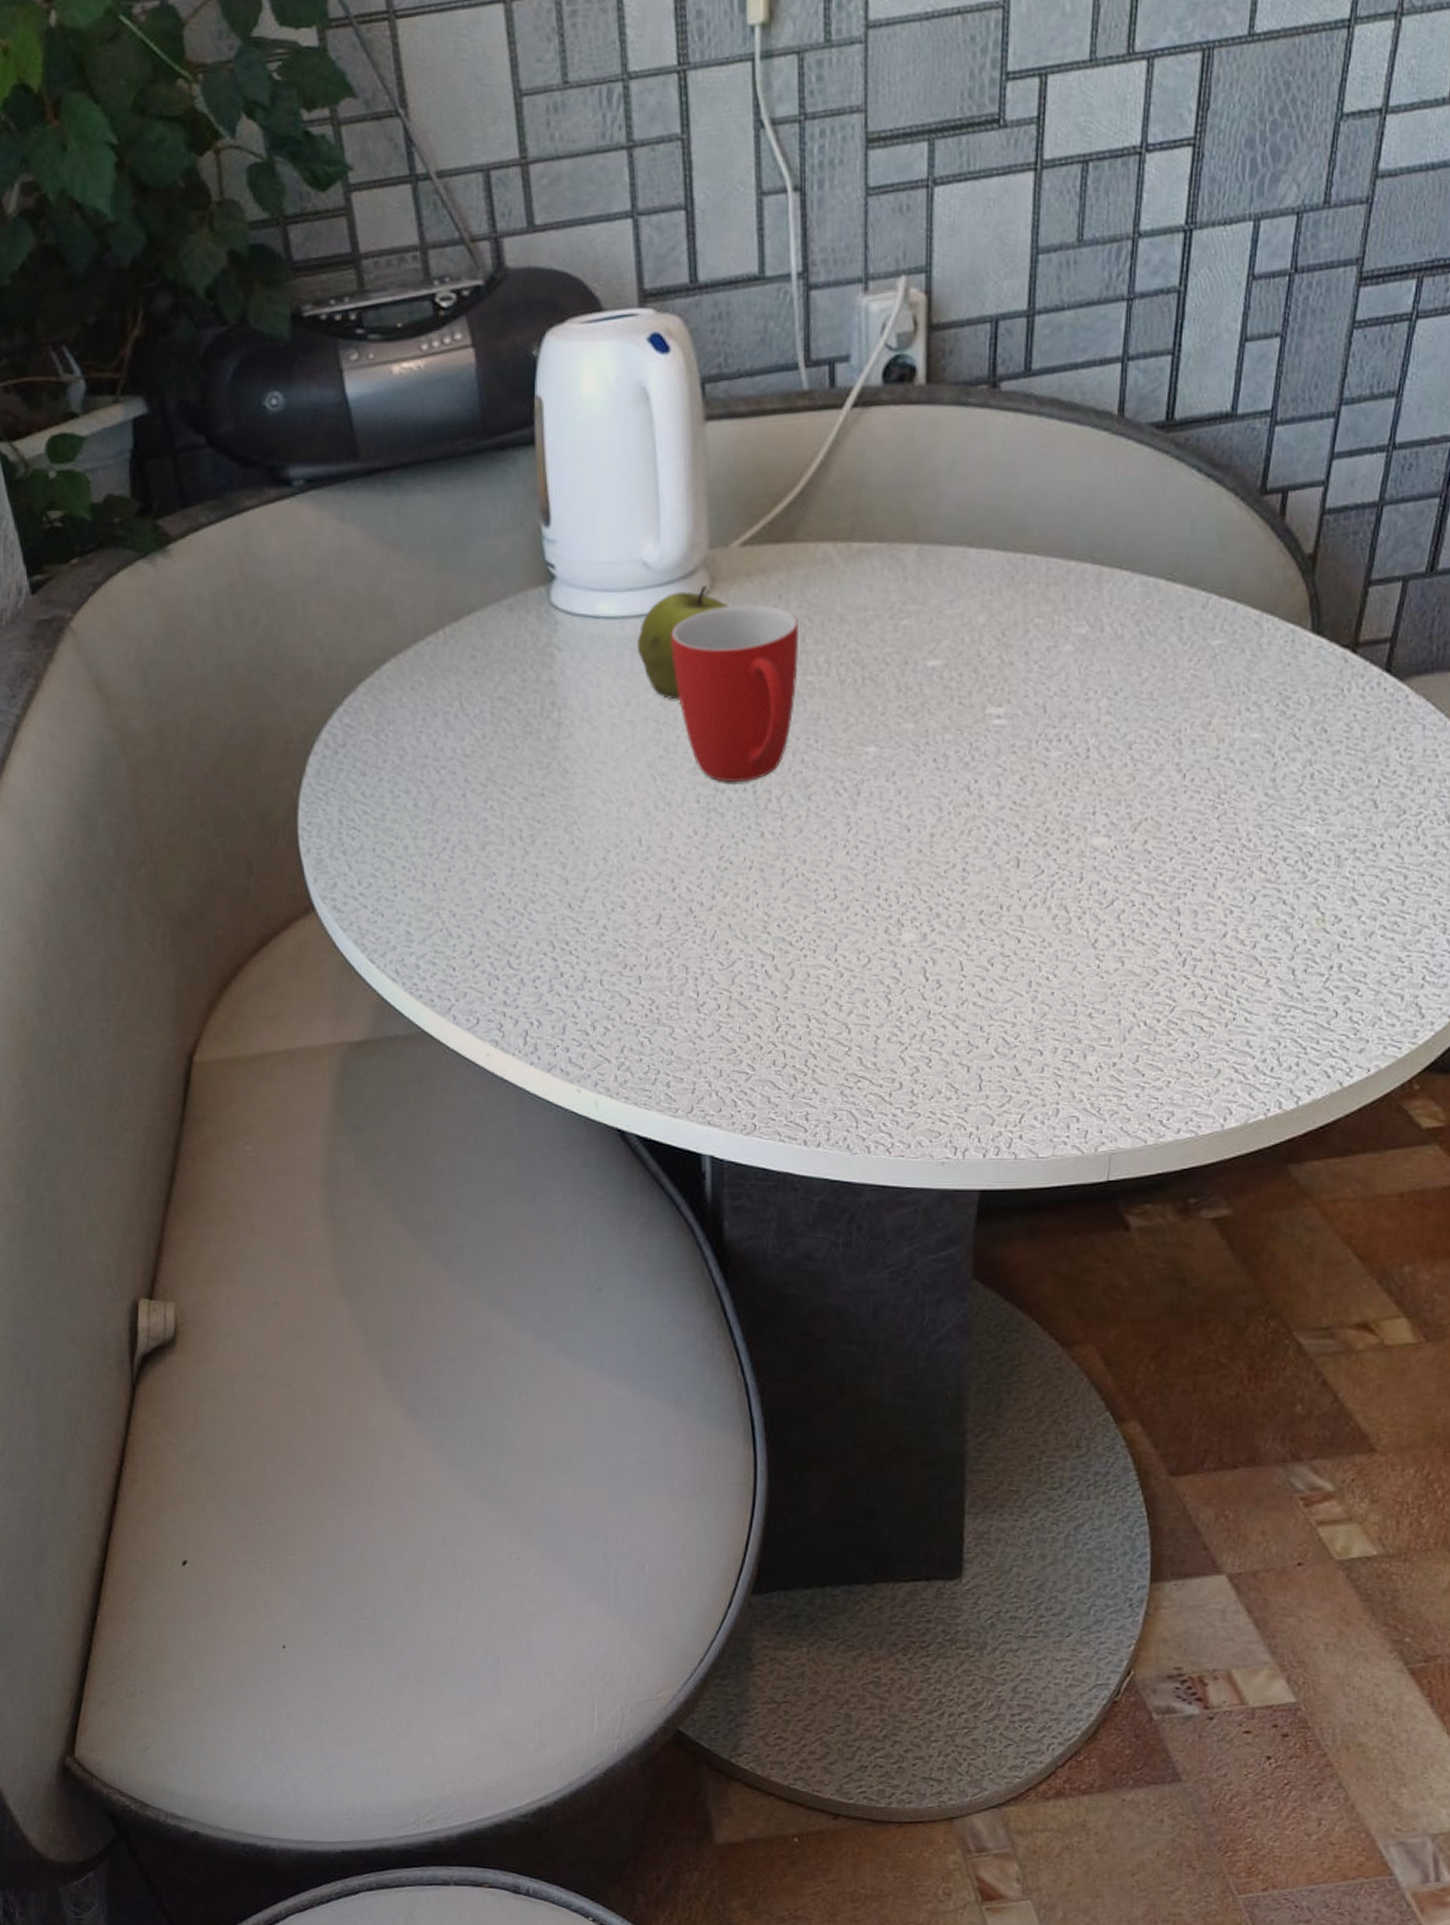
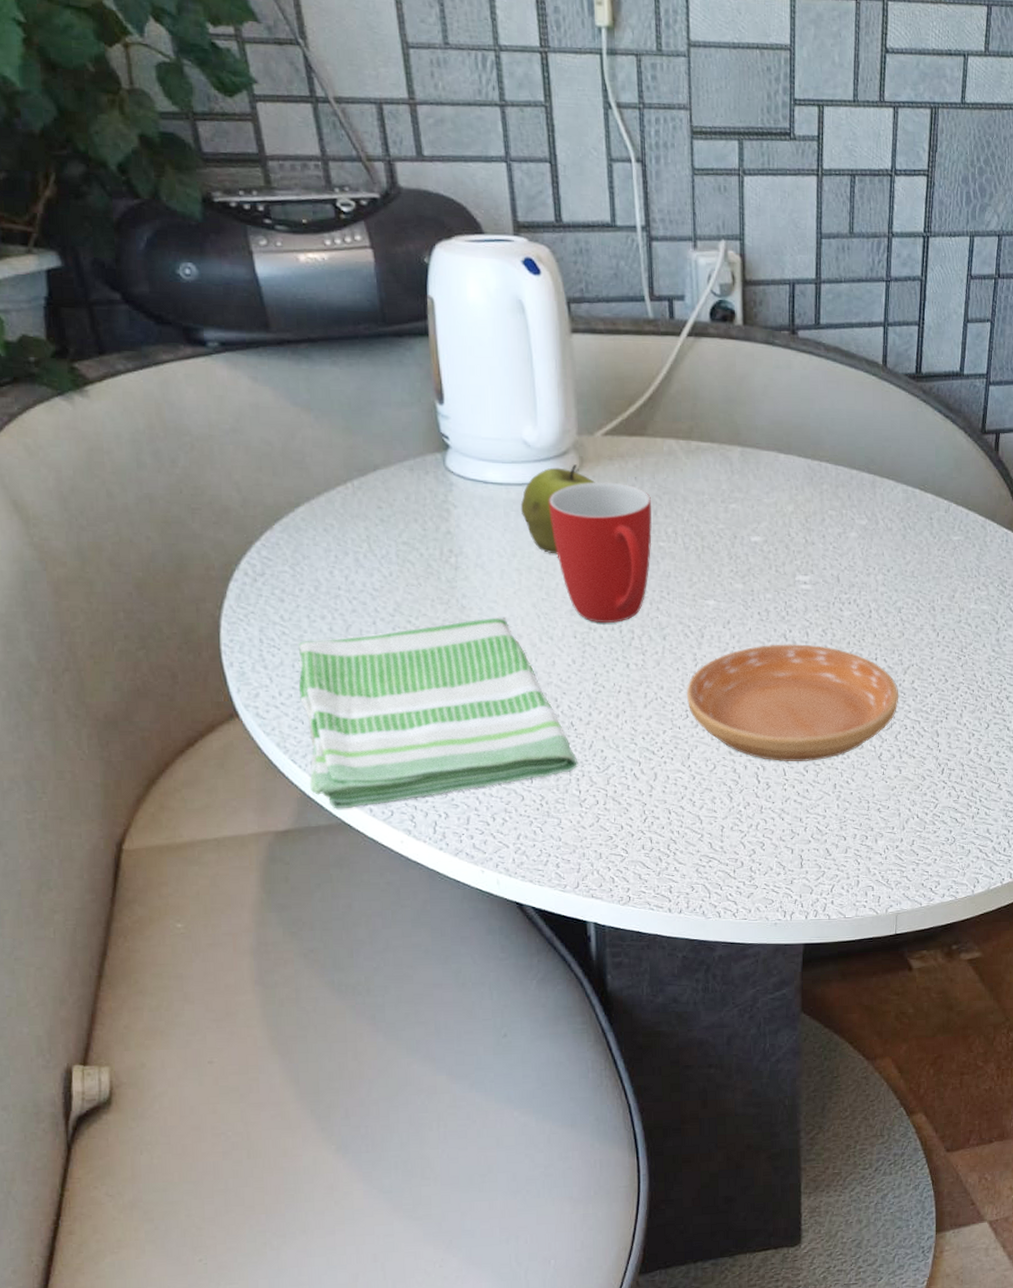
dish towel: none [379,780,697,1016] -> present [298,616,578,809]
saucer: none [835,797,1125,952] -> present [686,644,899,761]

